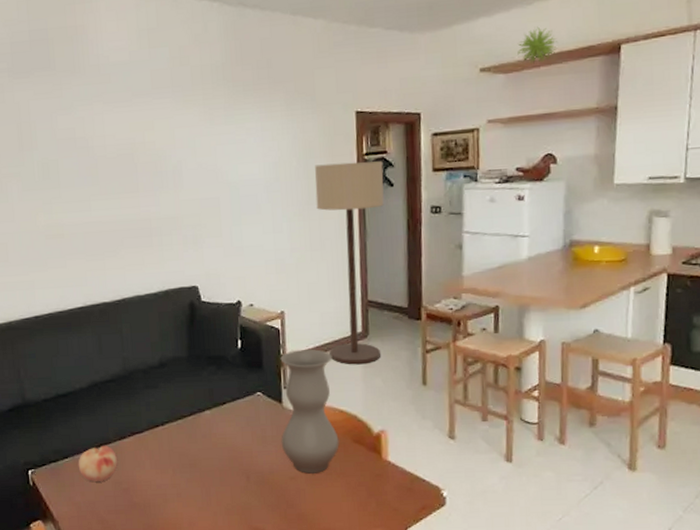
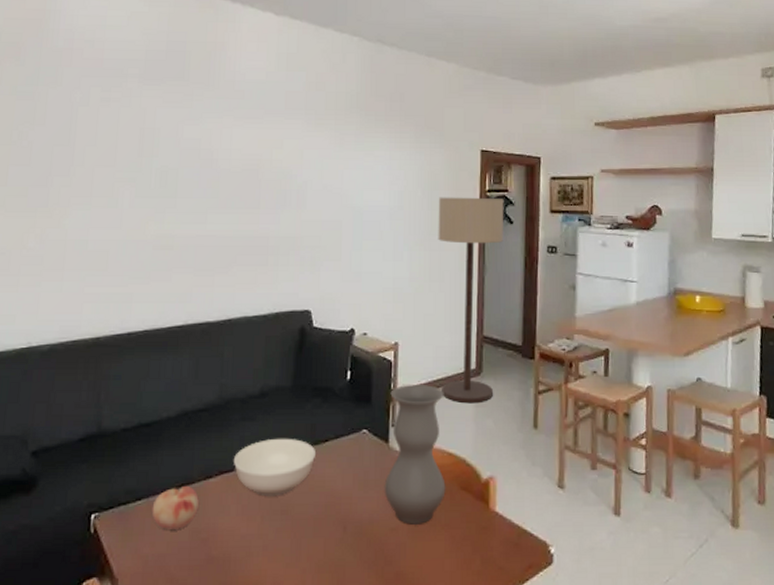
bowl: none [142,402,216,453] -> present [233,438,317,497]
plant: present [517,27,557,63] -> none [628,92,662,123]

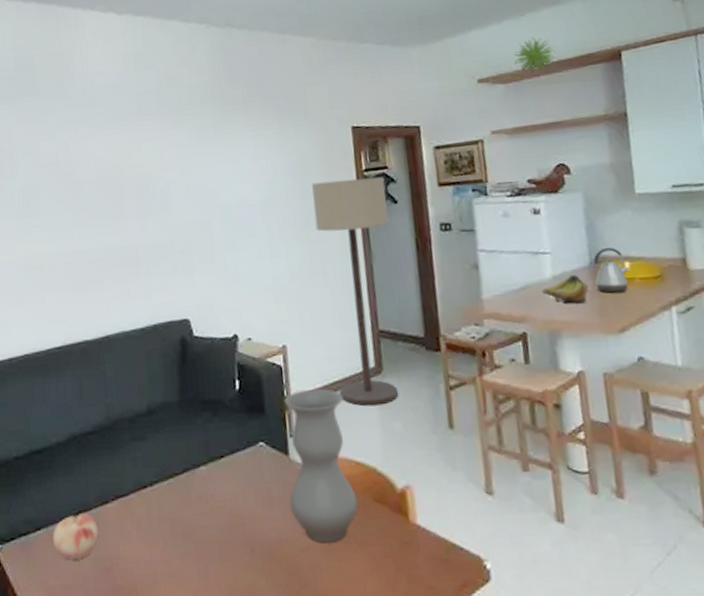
bowl: present [233,438,317,497] -> none [127,456,213,520]
fruit: none [626,303,664,328] -> present [541,275,589,304]
plant: none [628,92,662,123] -> present [515,37,555,73]
kettle: none [669,281,699,321] -> present [593,247,629,293]

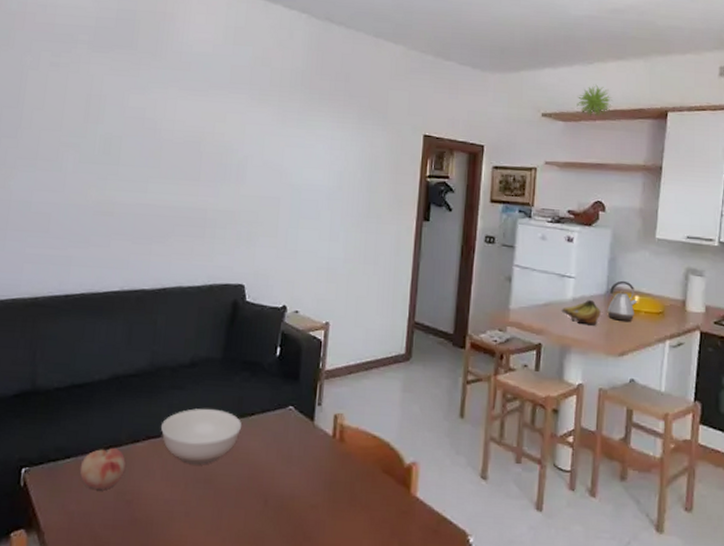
bowl: none [127,456,213,520] -> present [160,408,243,465]
vase: present [284,388,358,543] -> none [306,364,372,504]
floor lamp: present [312,177,398,406] -> none [370,180,444,389]

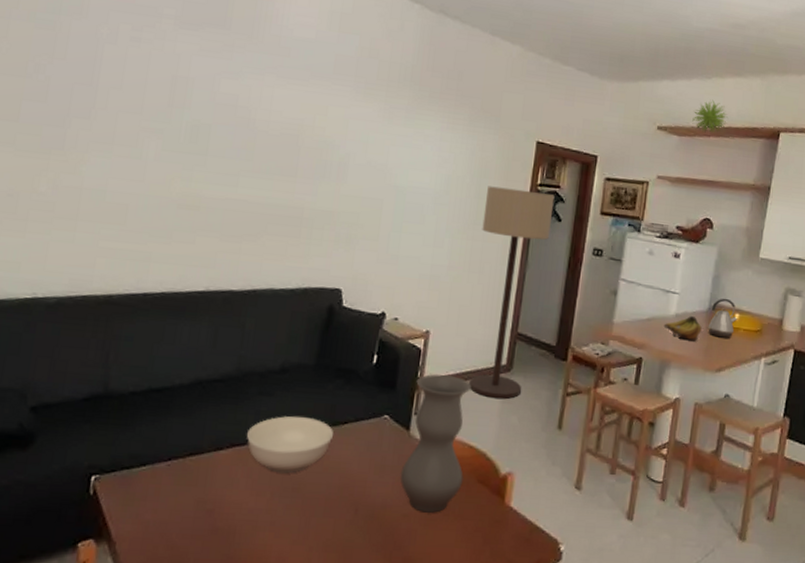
fruit: present [79,447,126,489] -> none [156,454,207,498]
vase: none [306,364,372,504] -> present [400,374,472,513]
floor lamp: none [370,180,444,389] -> present [469,186,555,400]

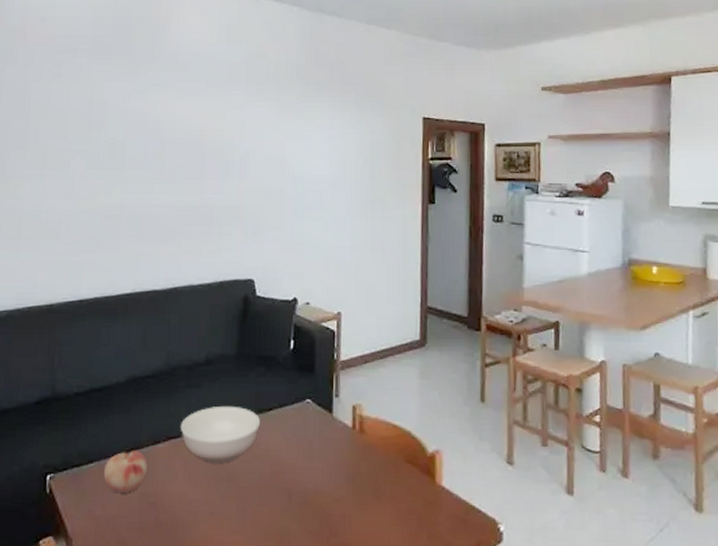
fruit: none [156,454,207,498] -> present [103,449,148,492]
vase: present [400,374,472,513] -> none [328,354,391,496]
floor lamp: present [469,186,555,400] -> none [380,165,448,375]
fruit: present [663,316,702,342] -> none [577,274,618,300]
plant: present [692,101,728,133] -> none [576,55,613,87]
kettle: present [706,298,738,338] -> none [623,251,656,293]

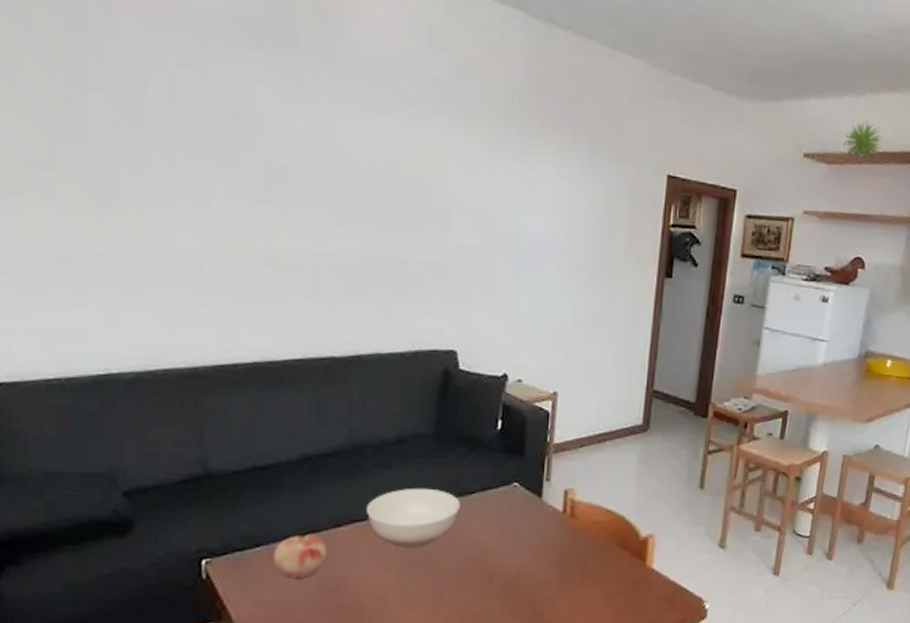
plant: none [576,55,613,87] -> present [843,121,883,160]

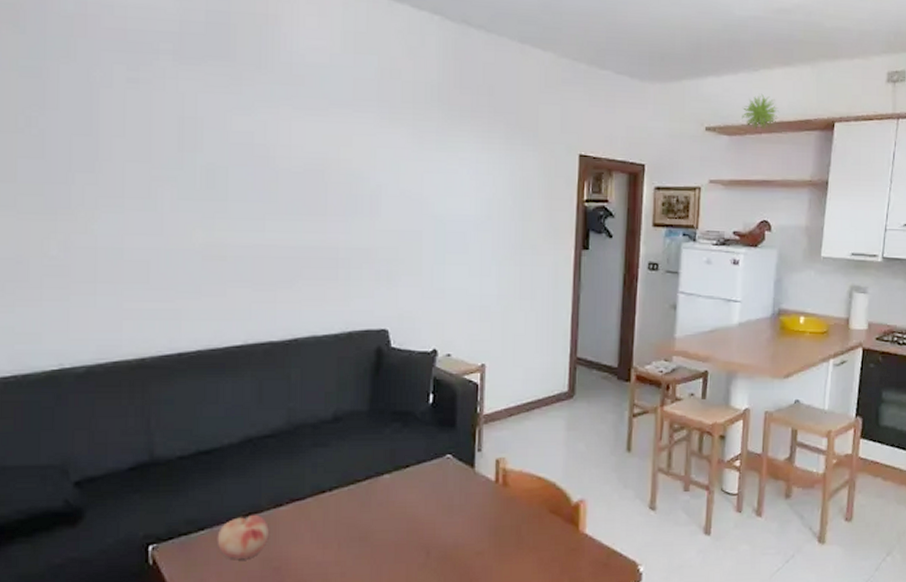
bowl: present [365,487,461,547] -> none [305,464,397,524]

